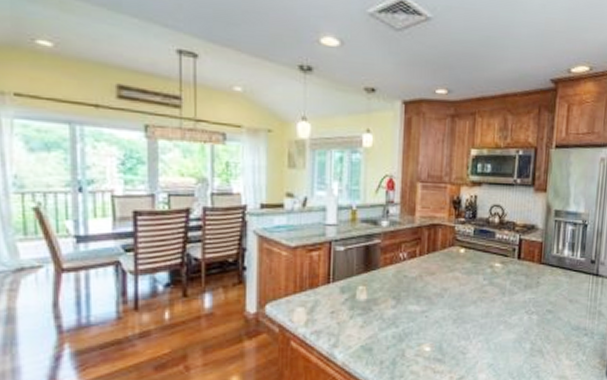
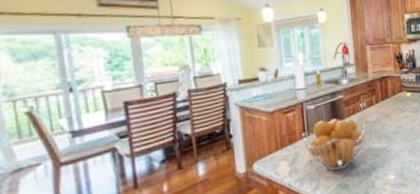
fruit basket: none [326,266,403,329] -> present [302,118,366,171]

